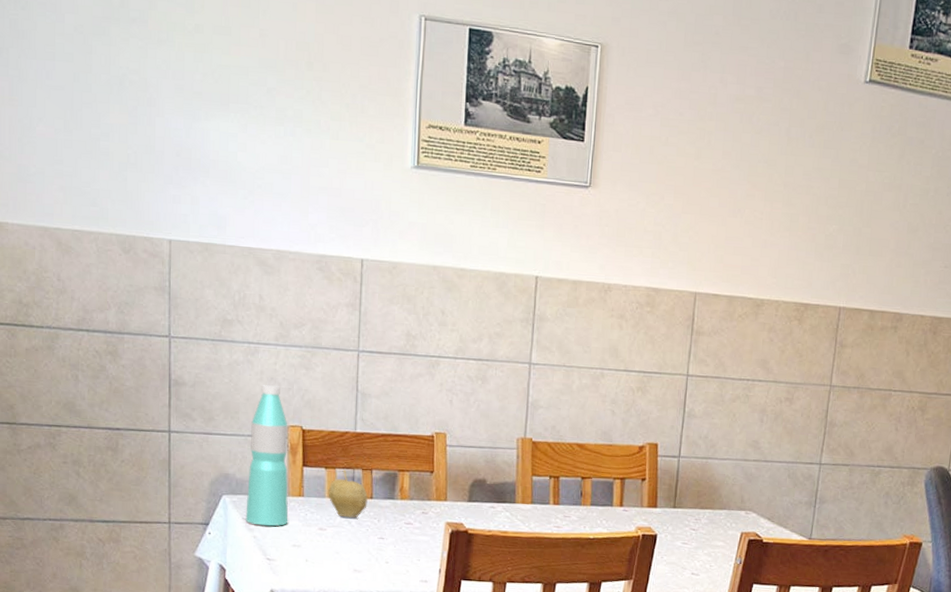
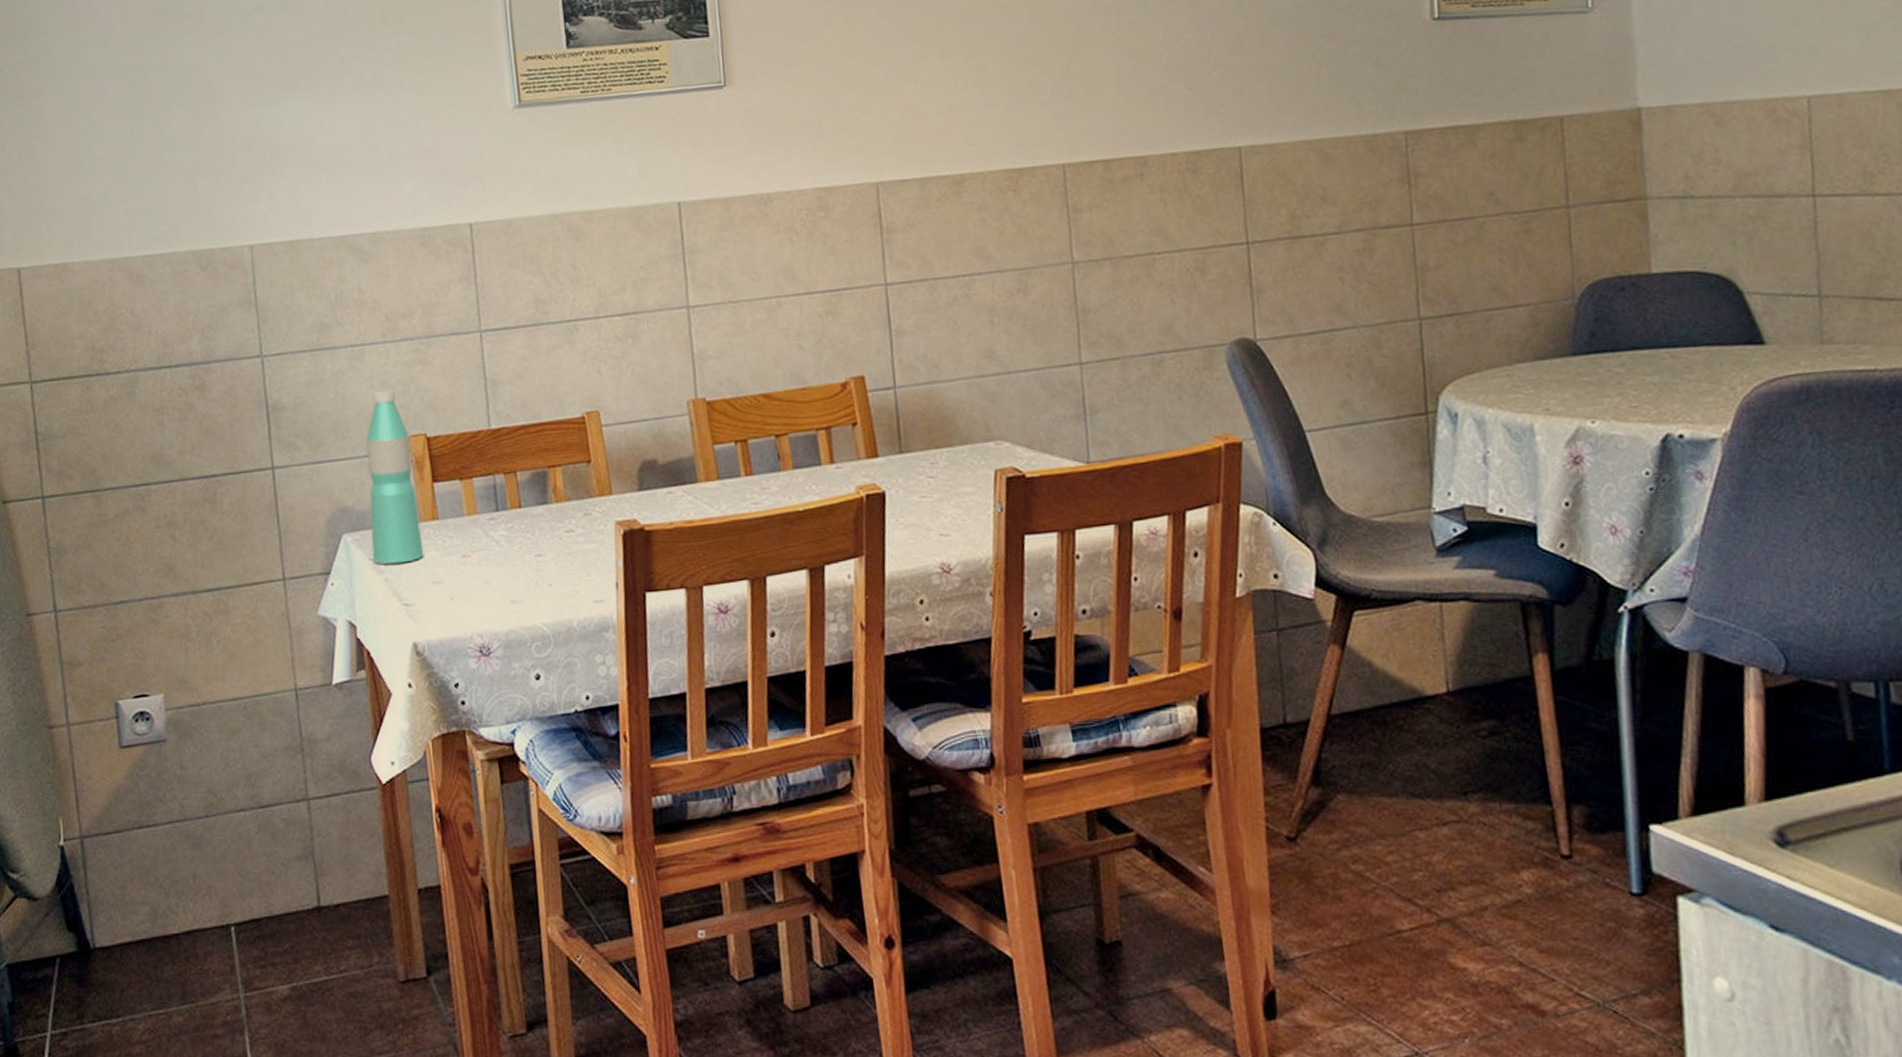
fruit: present [328,470,368,518] -> none [466,477,516,537]

